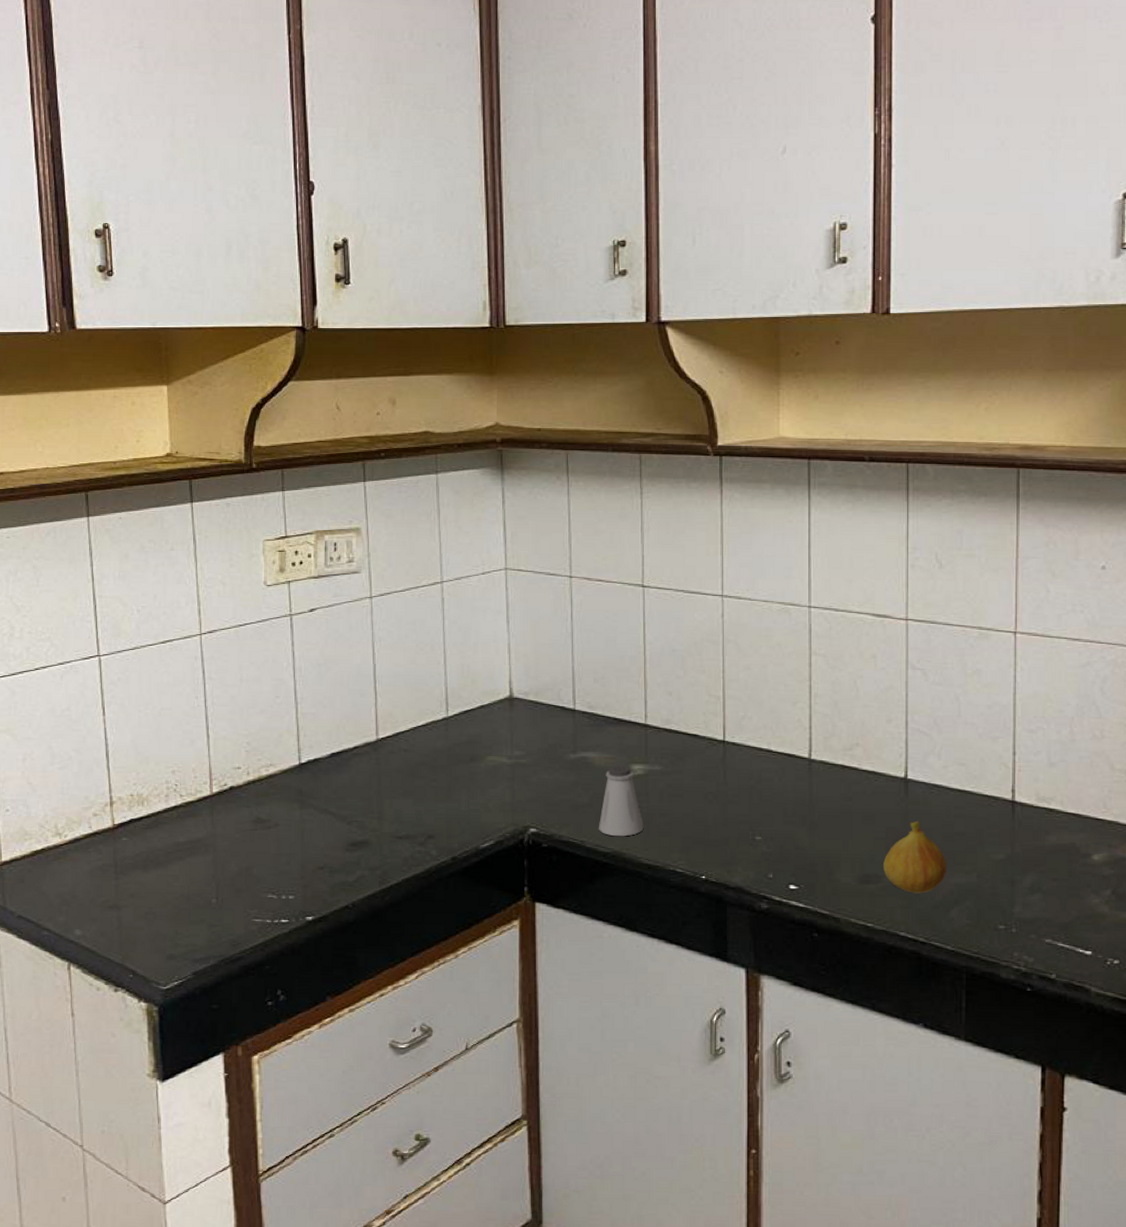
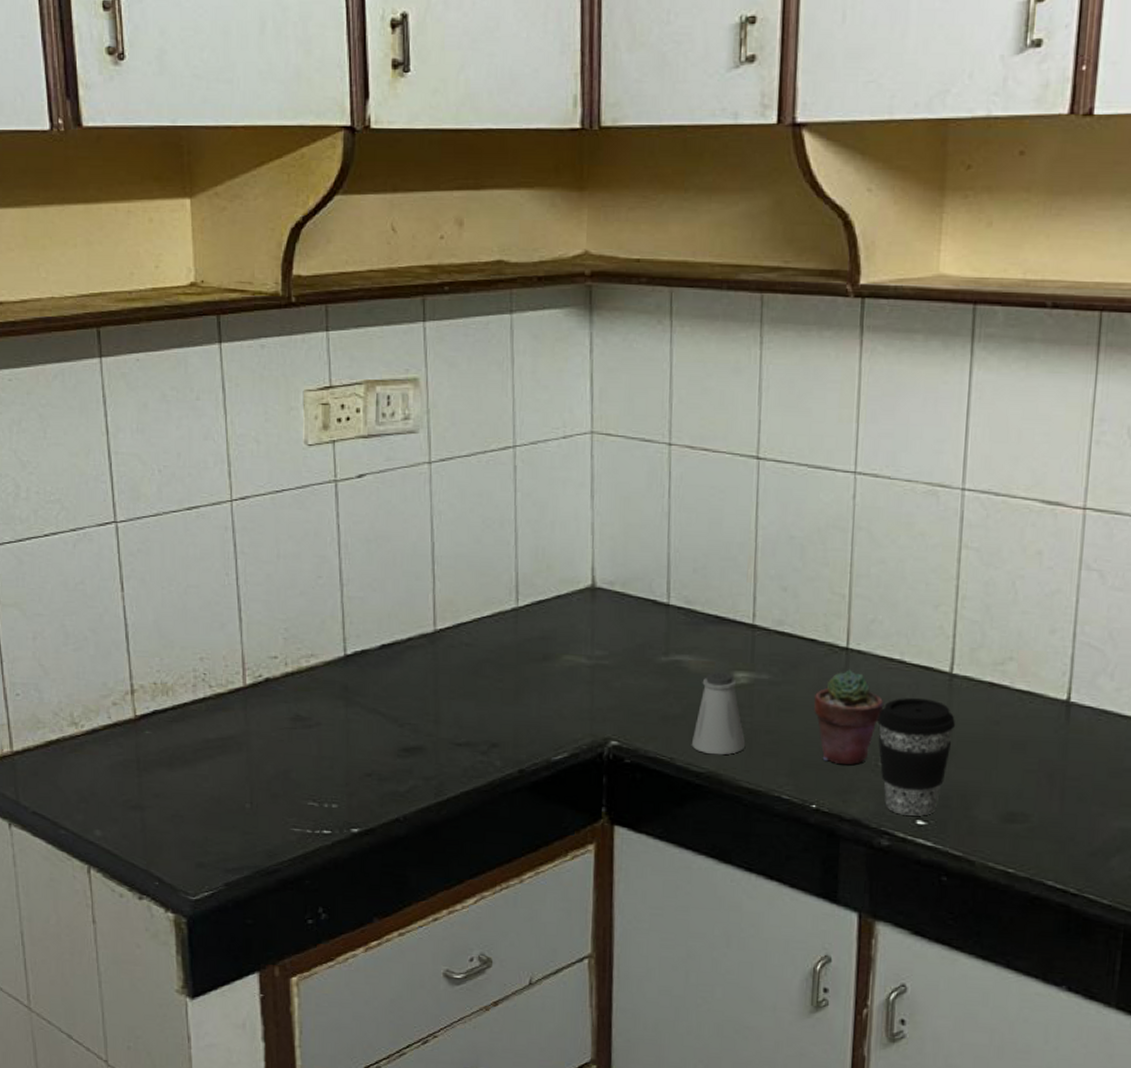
potted succulent: none [698,759,757,840] -> present [813,670,884,765]
coffee cup: none [752,780,816,881] -> present [877,697,955,816]
fruit: present [883,821,947,894] -> none [1032,752,1111,838]

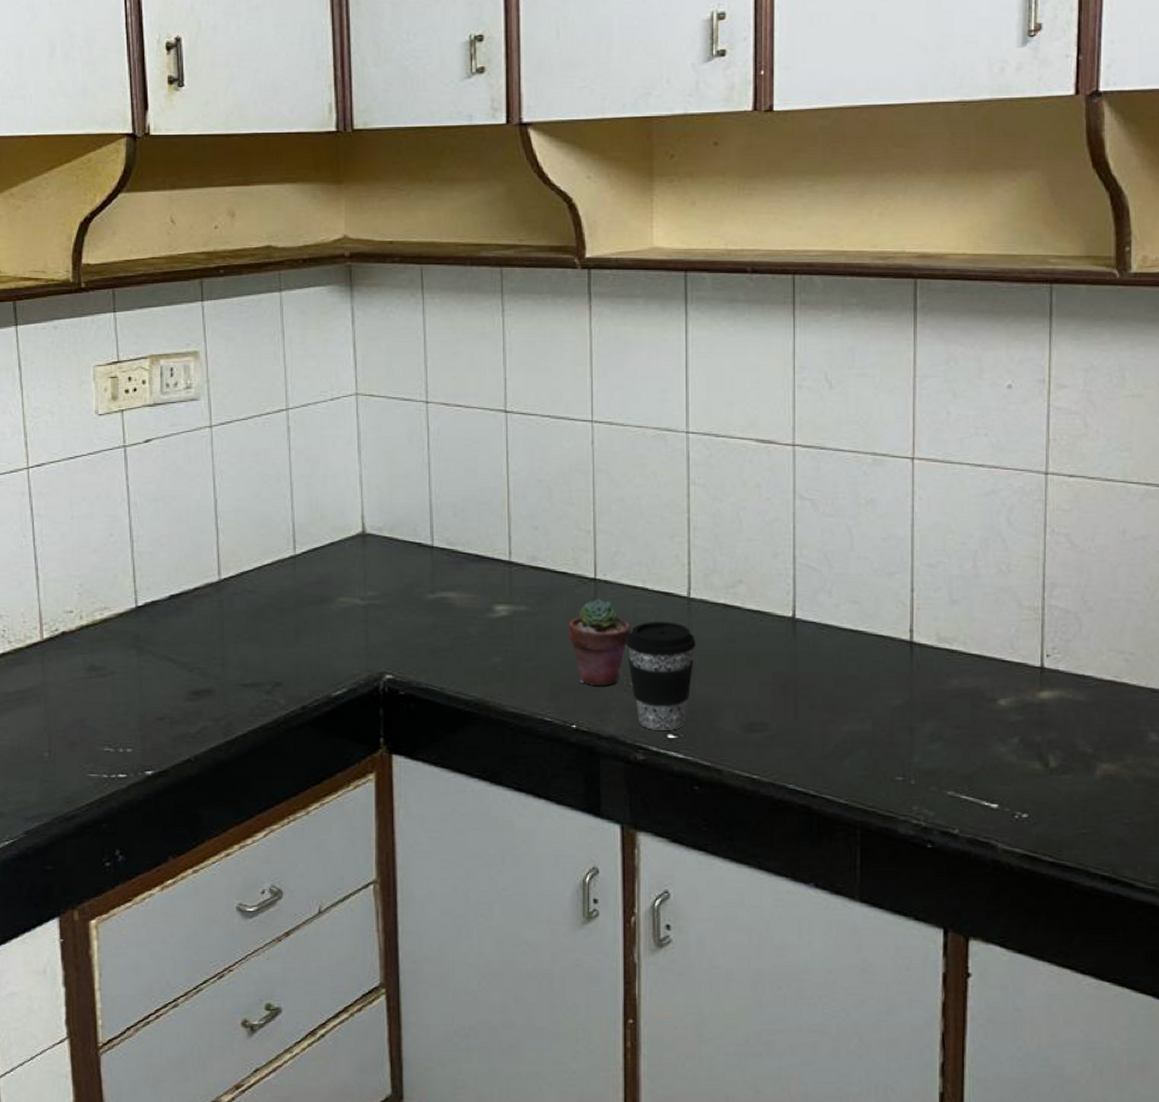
saltshaker: present [691,672,746,755] -> none [459,606,509,683]

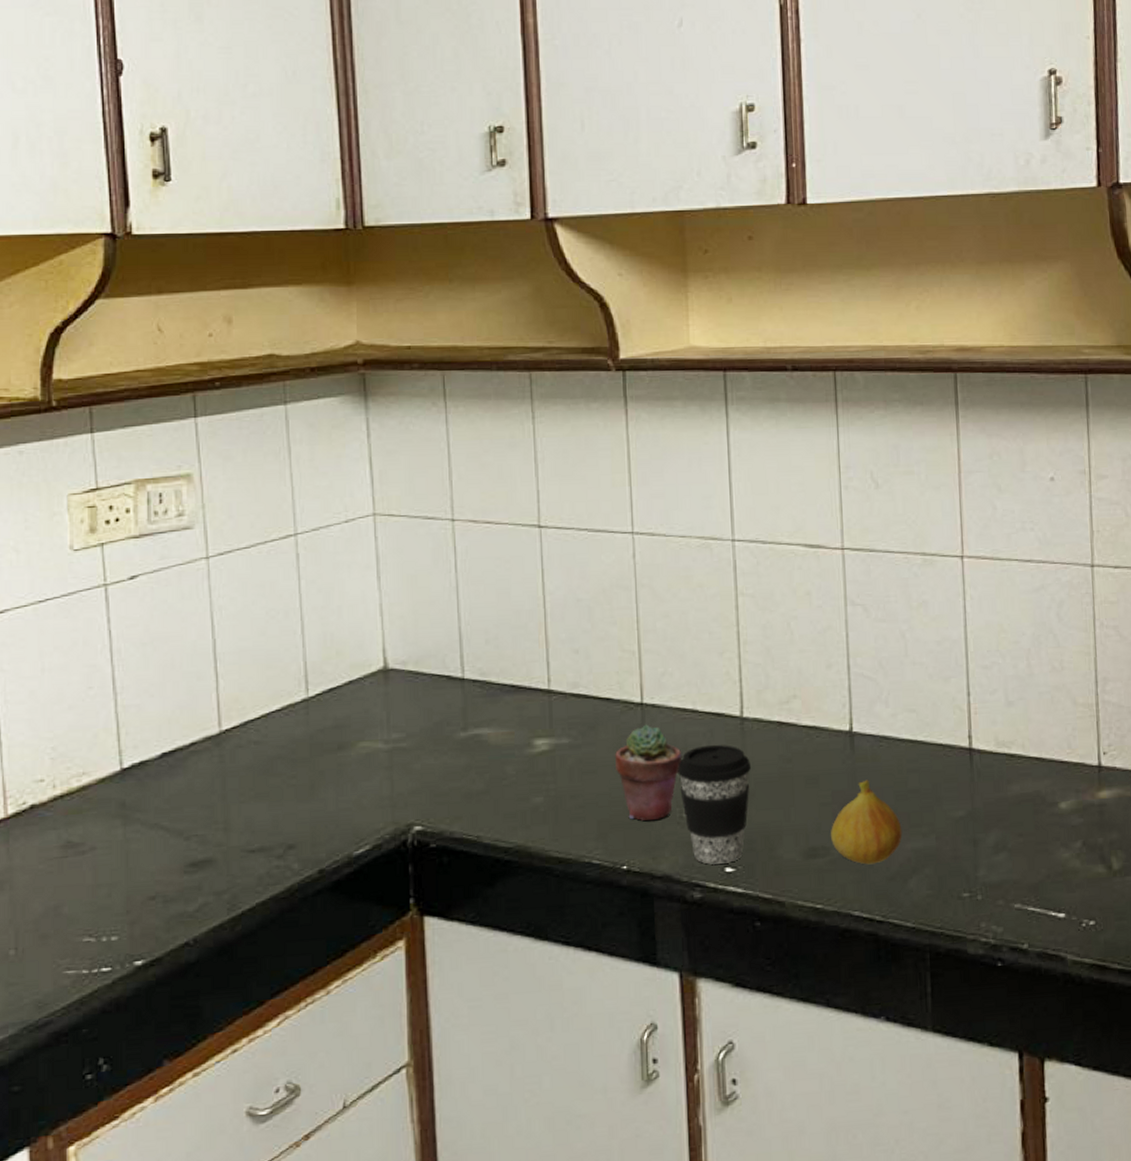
fruit: none [770,664,839,743] -> present [831,779,902,865]

